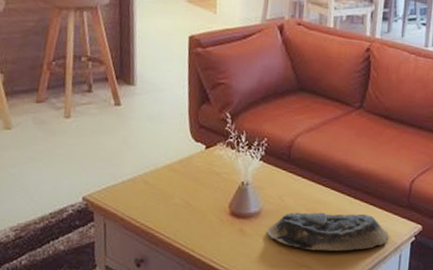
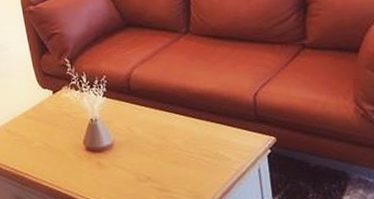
decorative bowl: present [267,212,389,252] -> none [123,133,243,175]

